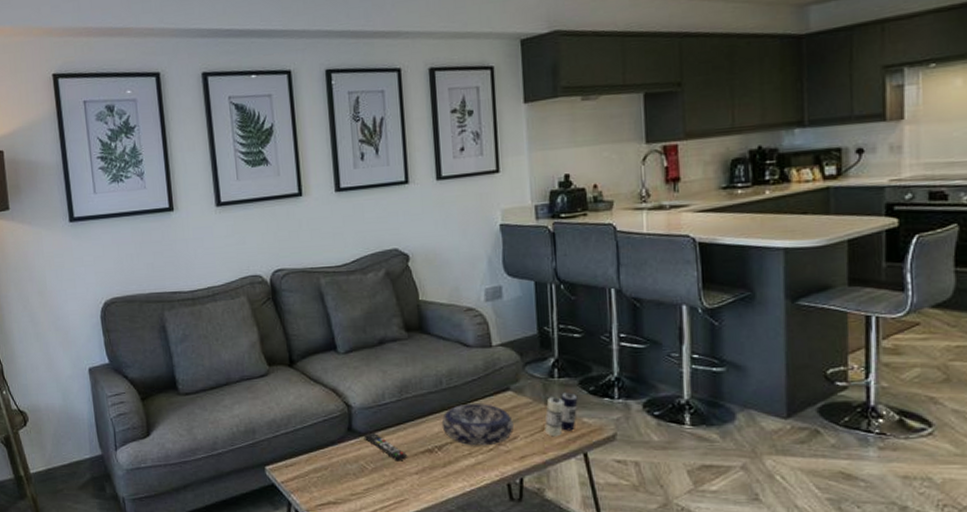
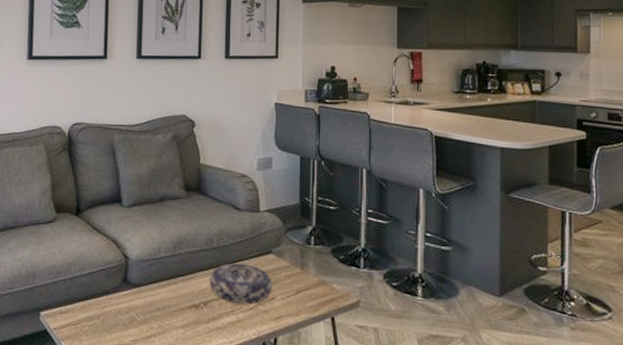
remote control: present [363,432,407,462] -> none [137,284,175,315]
candle: present [545,392,578,437] -> none [299,259,330,300]

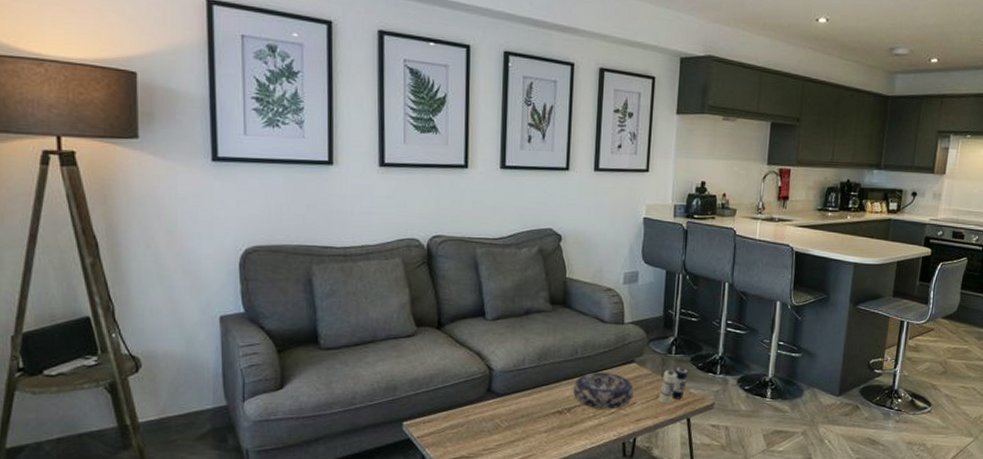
candle: none [299,259,330,300] -> present [659,367,689,404]

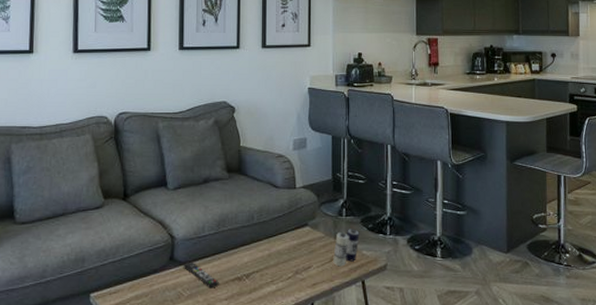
remote control: none [501,394,539,421] -> present [183,261,219,289]
decorative bowl: present [573,372,634,409] -> none [250,236,309,275]

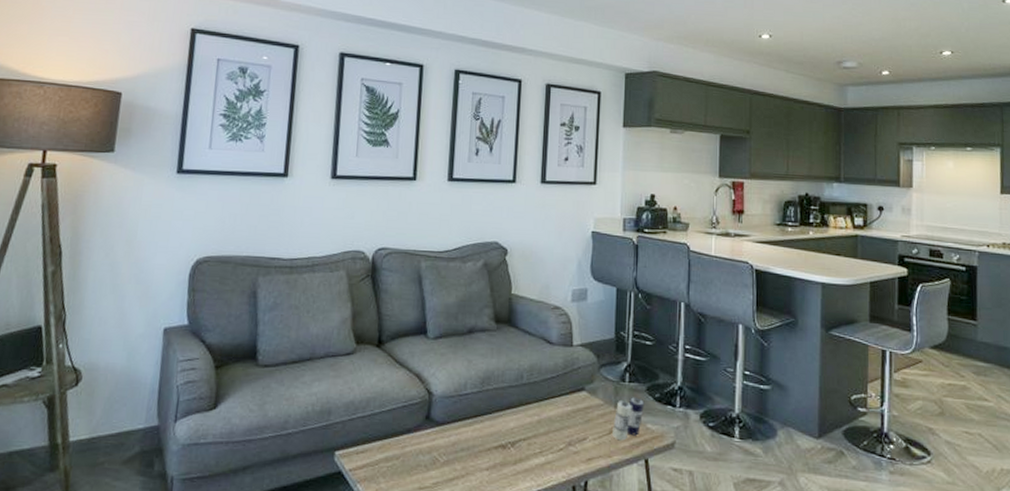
remote control: present [183,261,219,289] -> none [440,422,480,455]

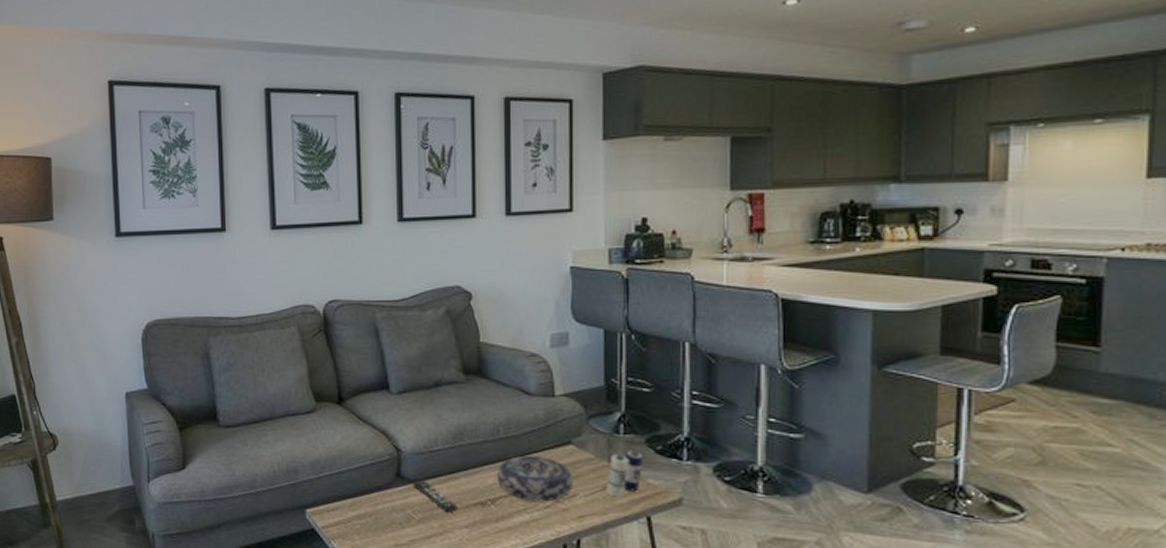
remote control: none [440,422,480,455] -> present [412,480,457,513]
decorative bowl: none [517,400,584,445] -> present [496,455,573,502]

